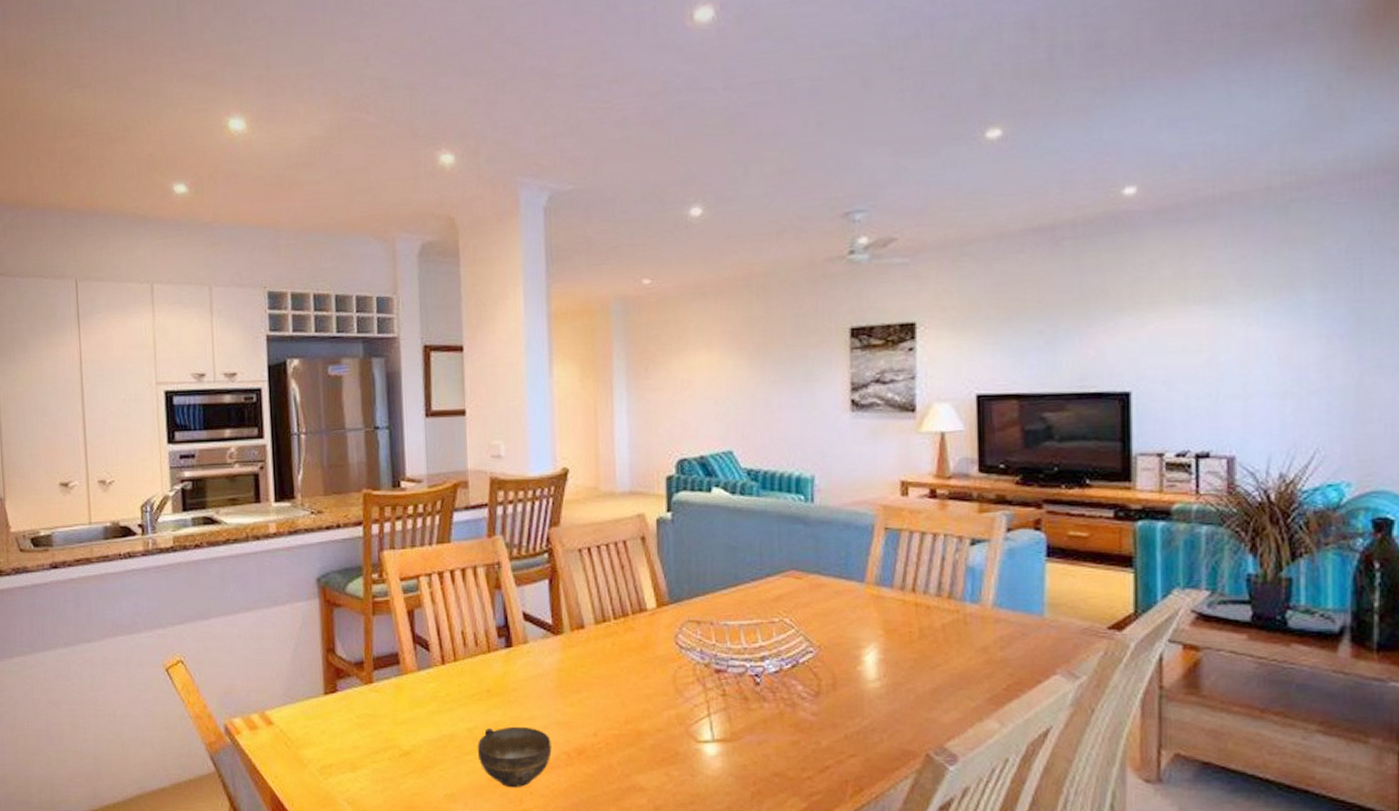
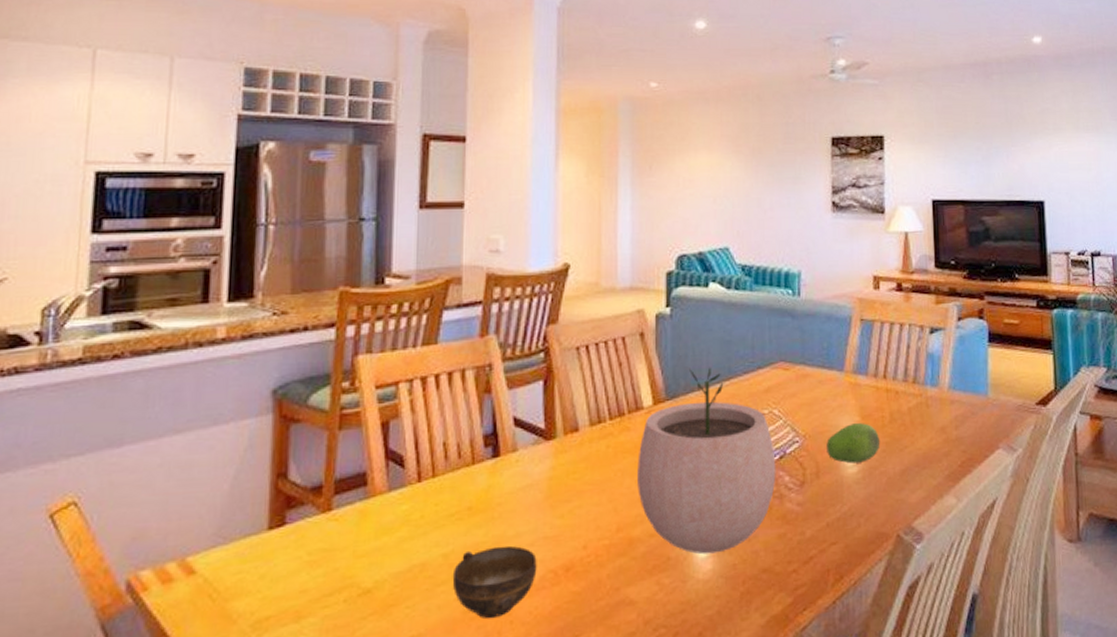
plant pot: none [643,573,788,753] -> present [637,368,776,554]
fruit: none [844,637,908,678] -> present [827,423,881,463]

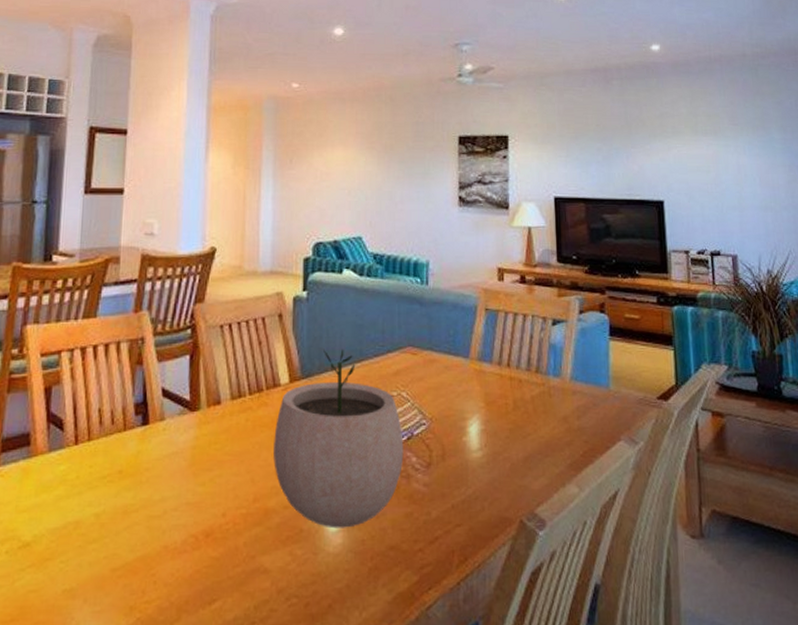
cup: present [452,545,537,619] -> none [103,509,180,578]
fruit: present [827,423,881,463] -> none [452,409,504,448]

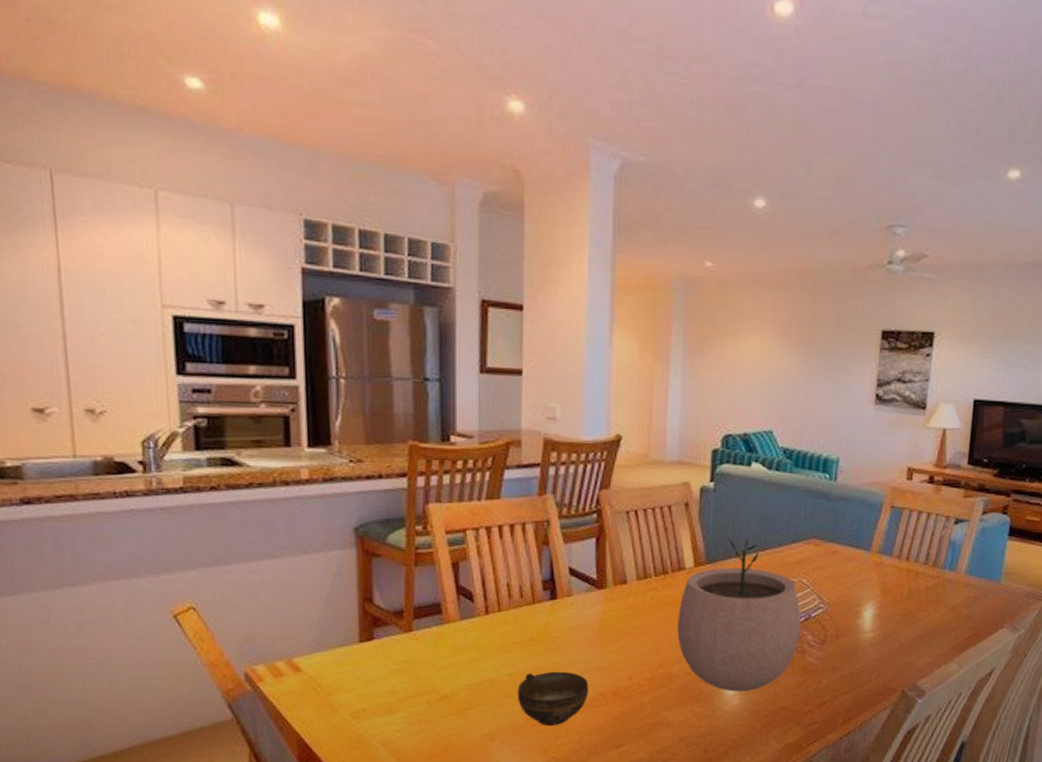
cup: none [103,509,180,578] -> present [517,671,589,726]

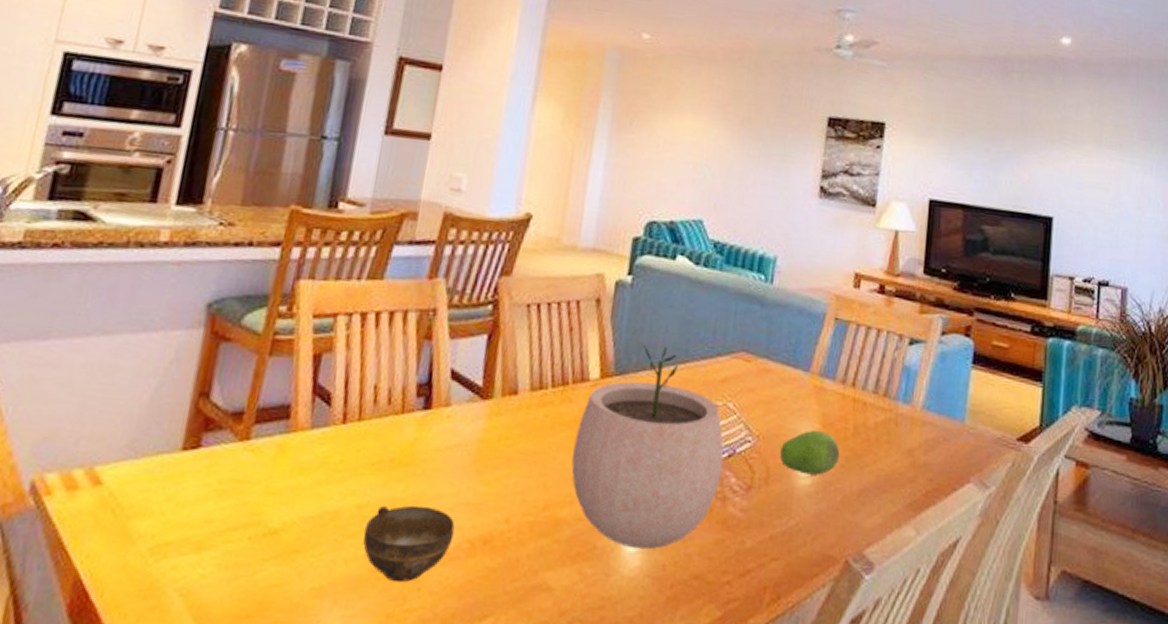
fruit: none [847,596,897,630] -> present [780,430,840,475]

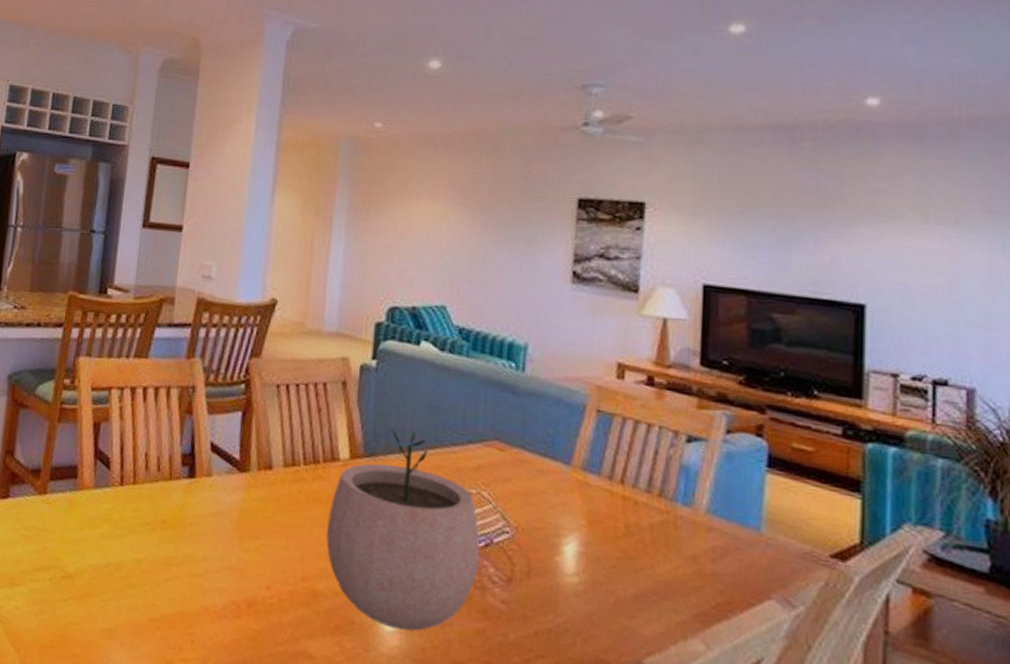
cup: present [363,505,455,583] -> none [143,561,222,634]
fruit: present [780,430,840,475] -> none [542,526,610,574]

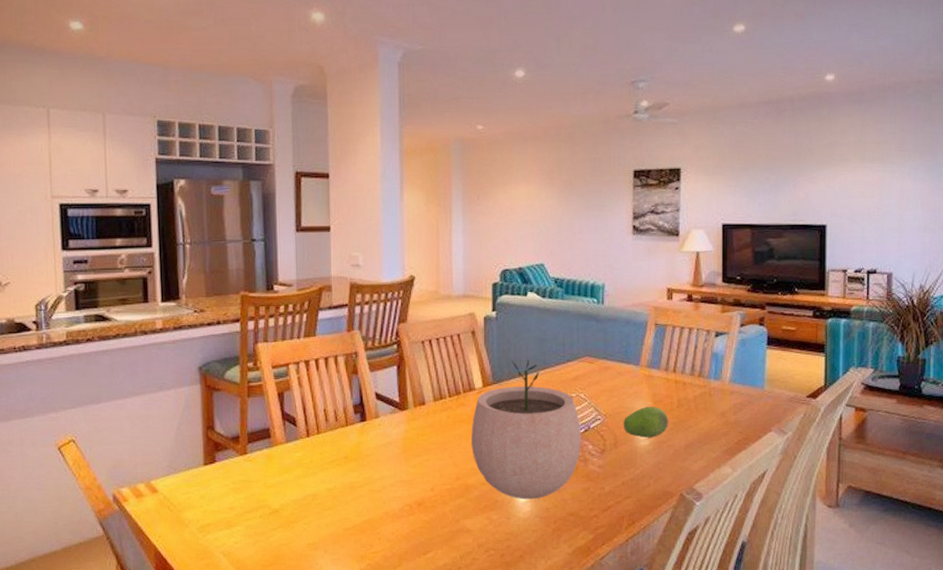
fruit: none [542,526,610,574] -> present [624,407,669,438]

